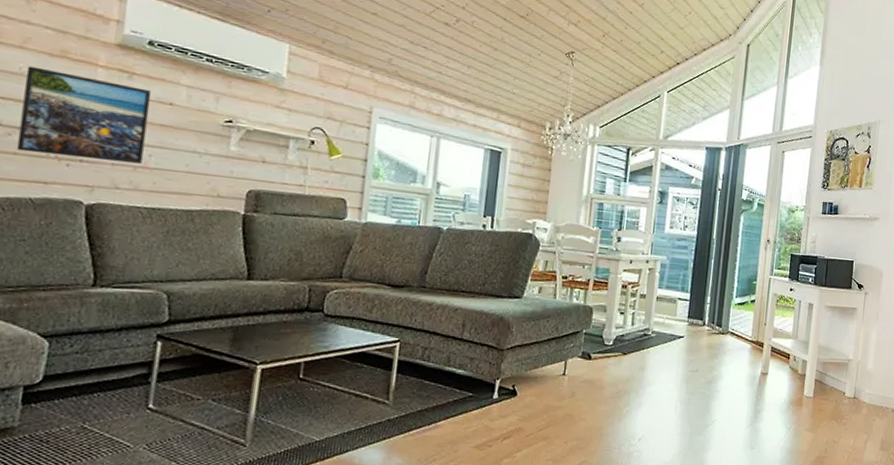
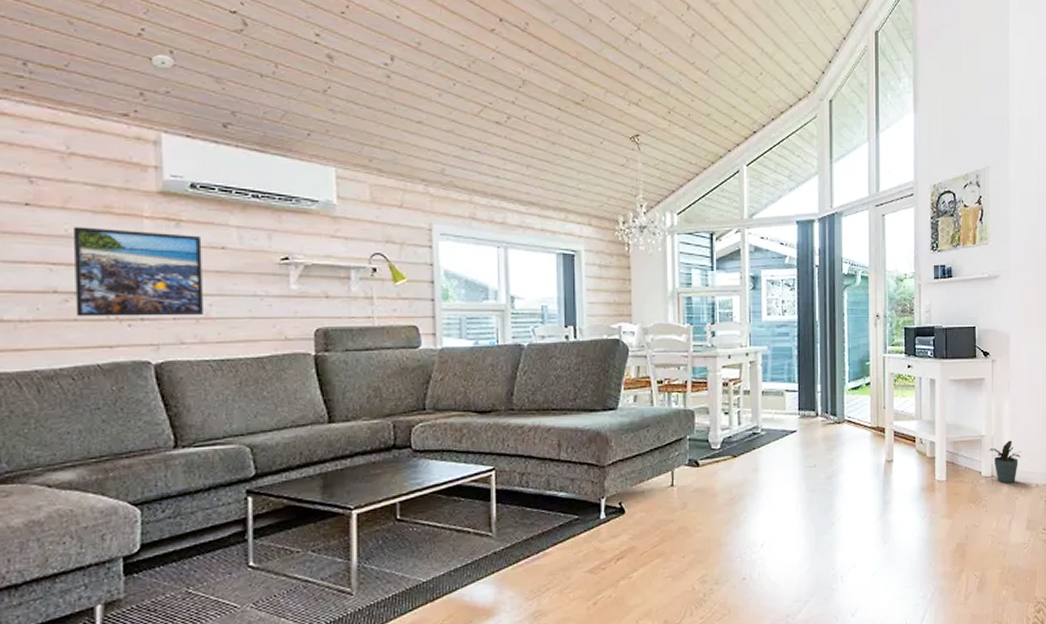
potted plant: none [854,366,883,406] -> present [989,440,1022,483]

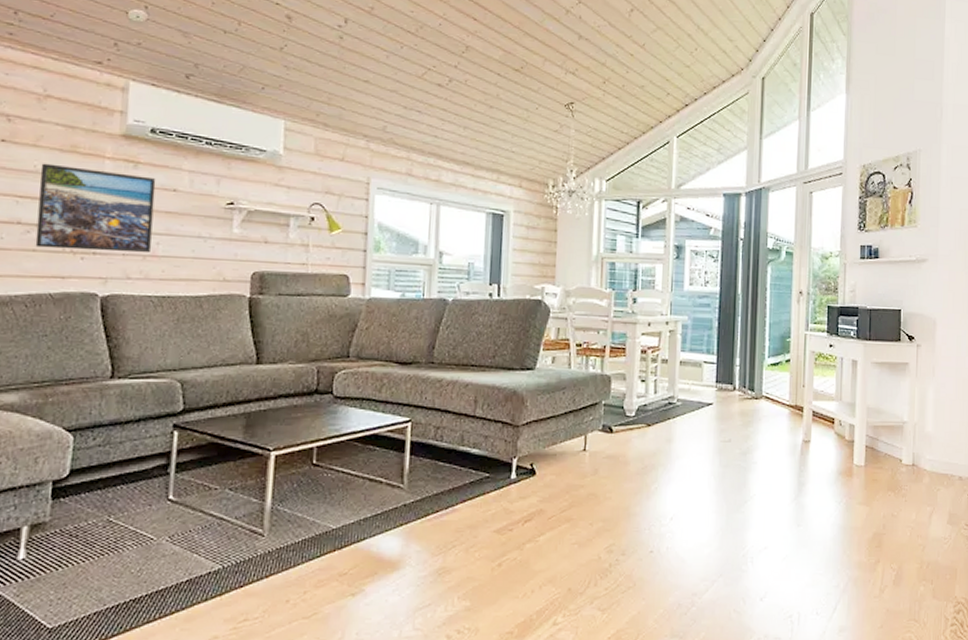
potted plant: present [989,440,1022,483] -> none [910,428,945,473]

